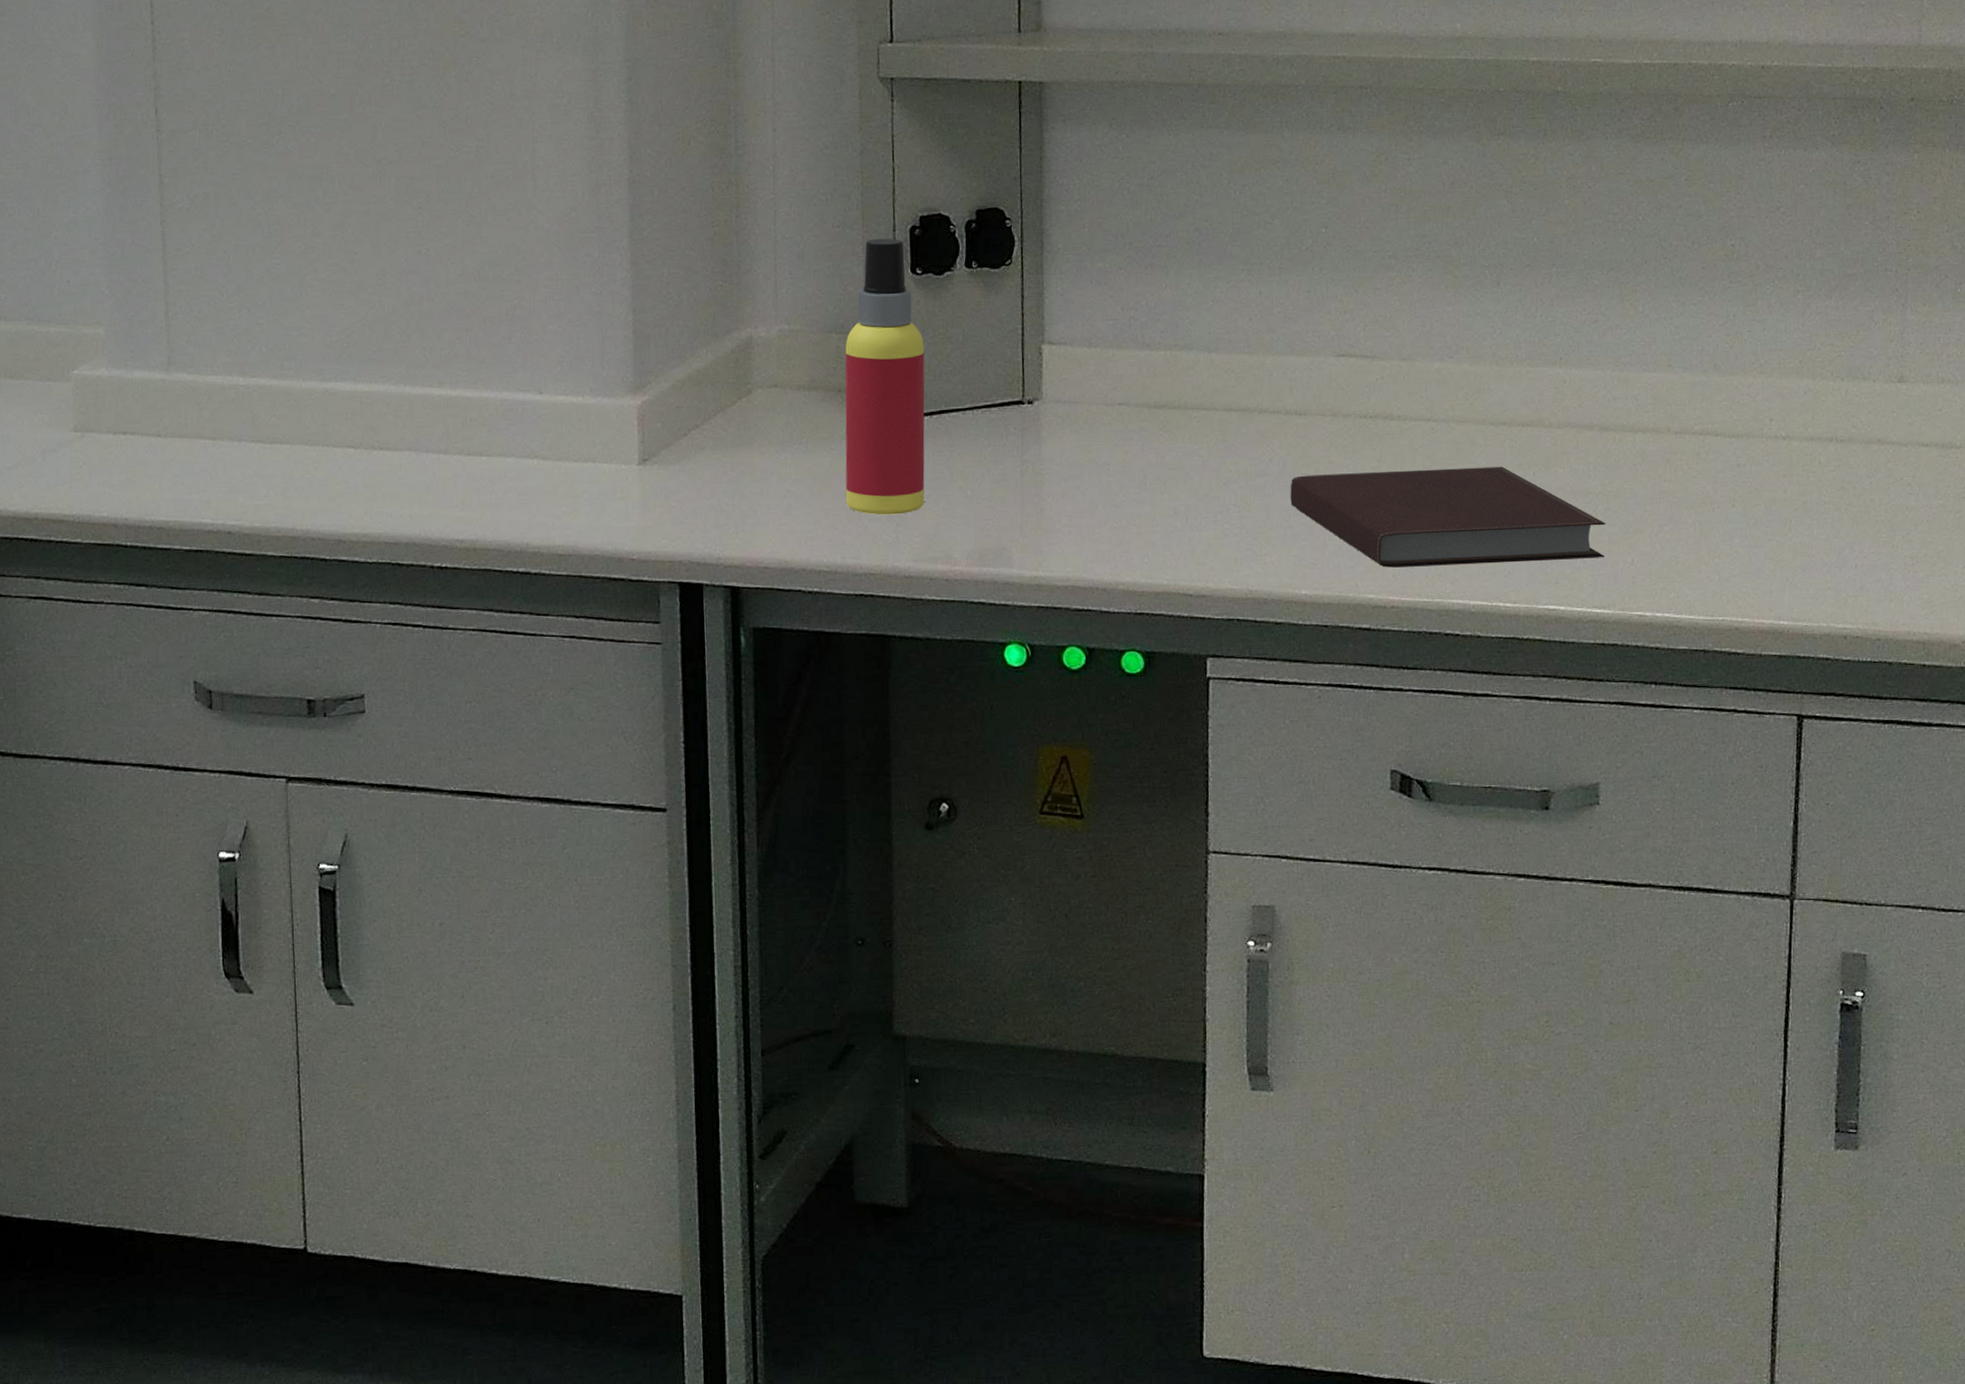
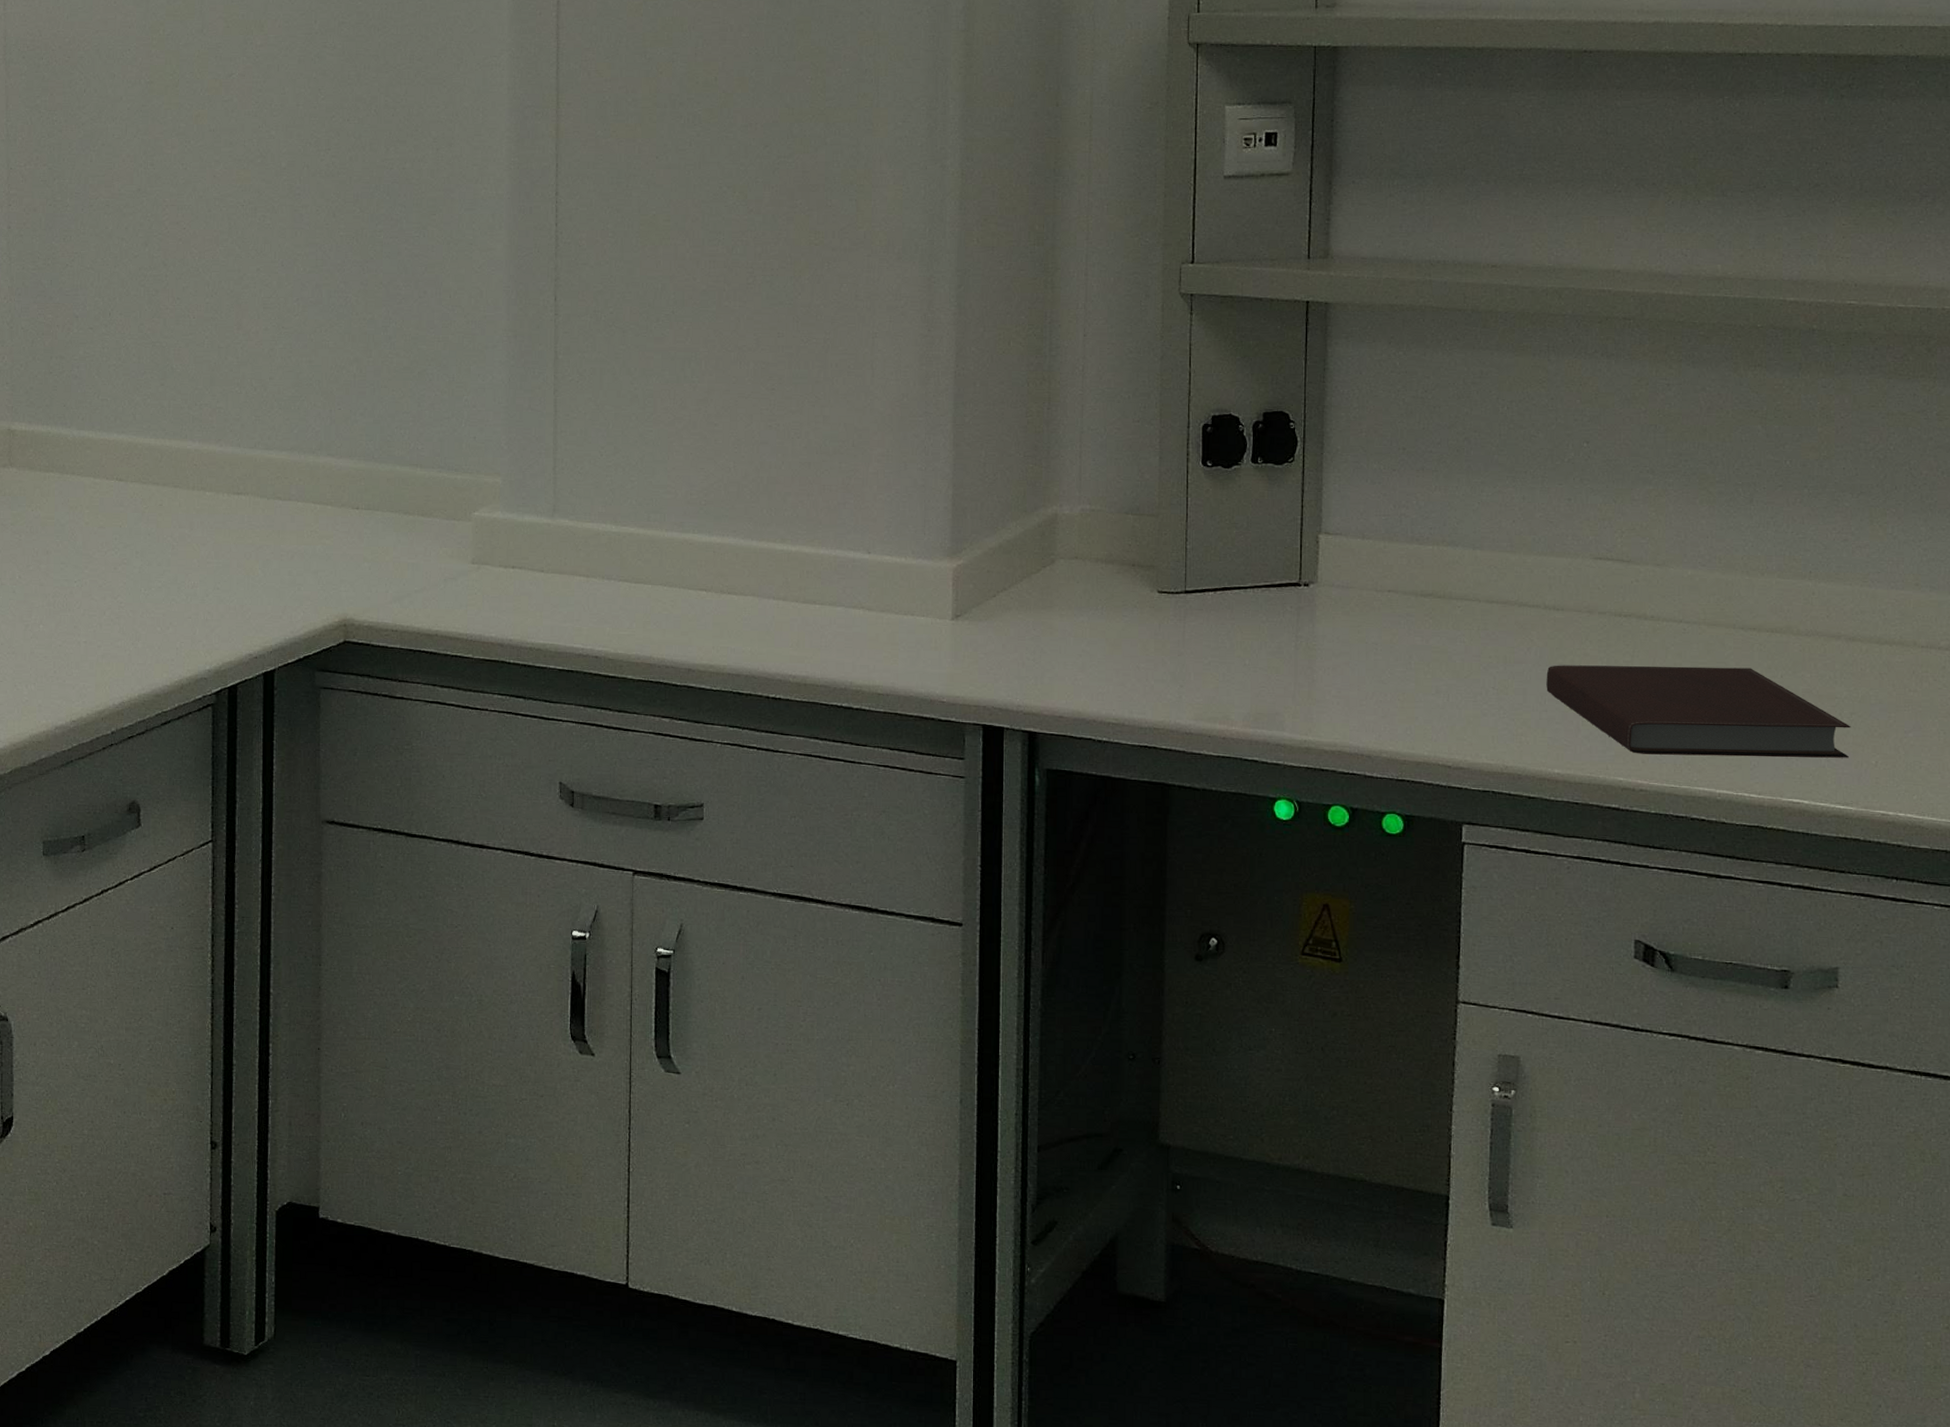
spray bottle: present [845,238,925,515] -> none [1135,433,1211,678]

